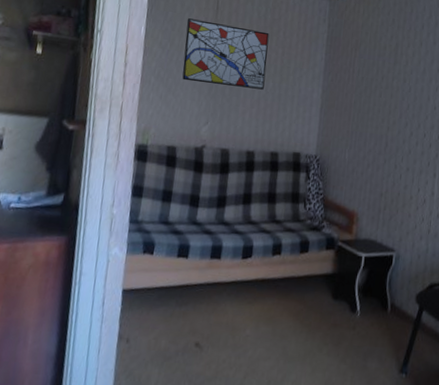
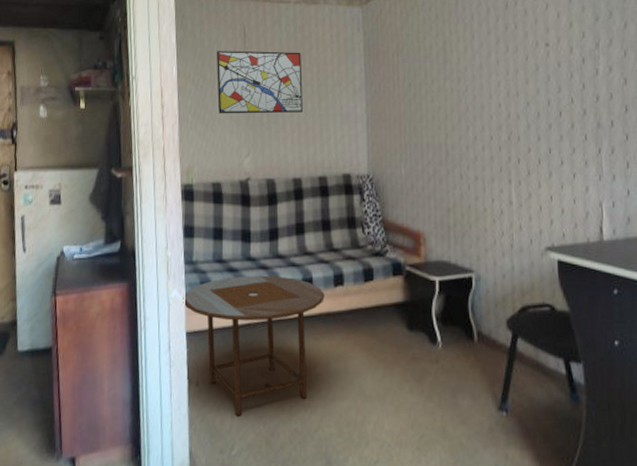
side table: none [123,238,262,373] -> present [183,275,325,416]

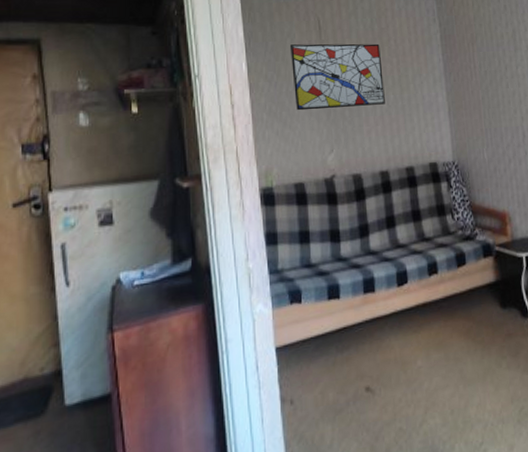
side table: present [183,275,325,416] -> none [269,272,420,428]

